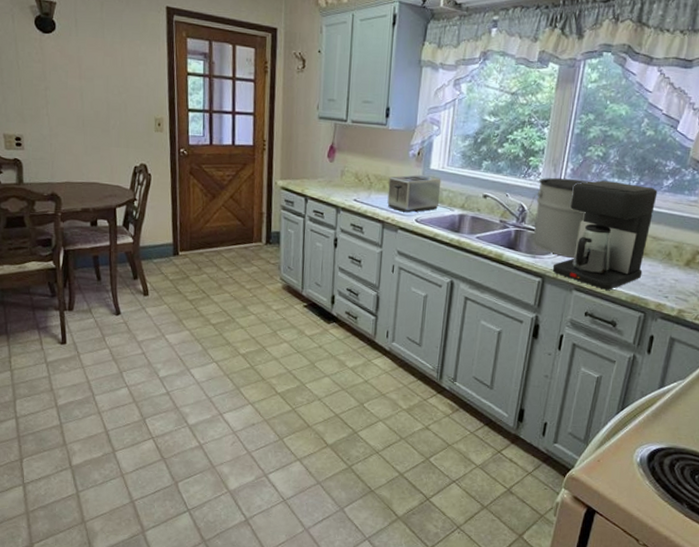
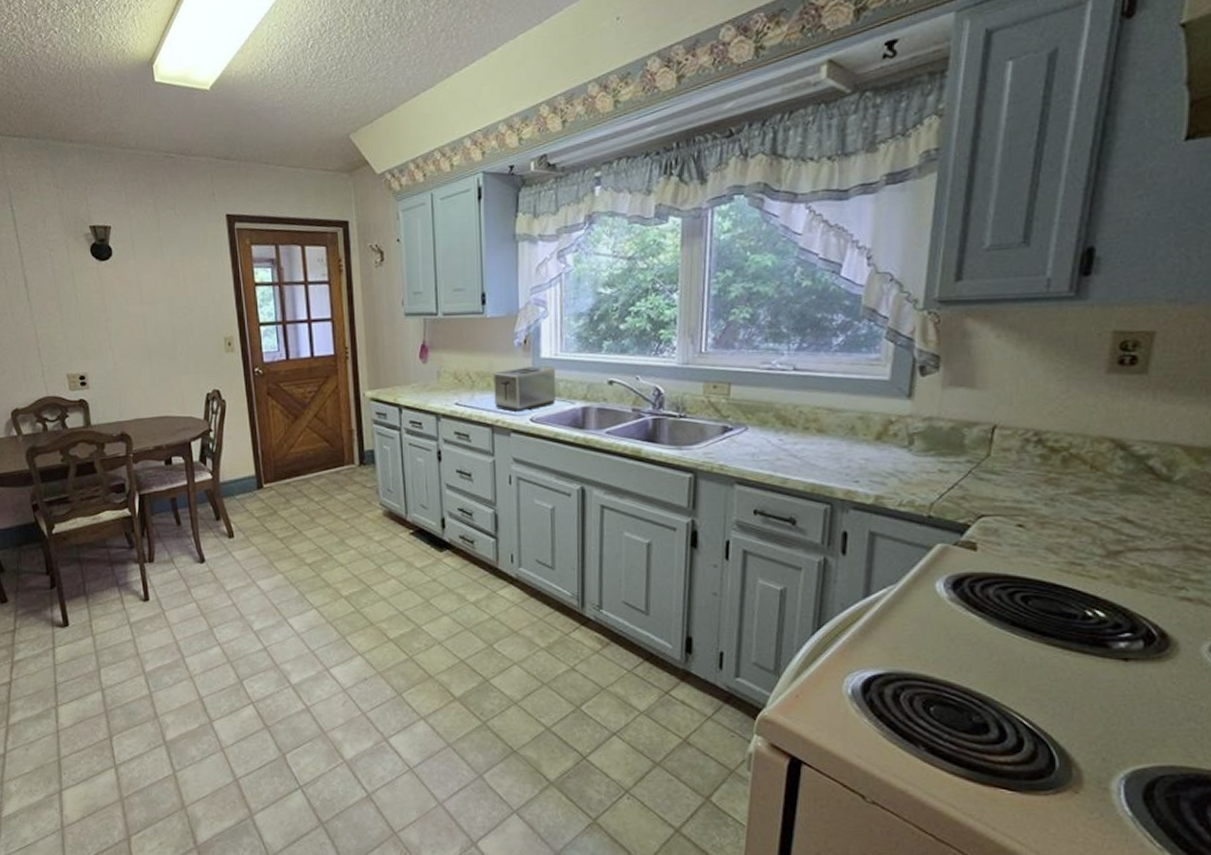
bucket: present [528,177,594,258] -> none [665,349,743,445]
coffee maker: present [552,180,658,290] -> none [705,347,827,480]

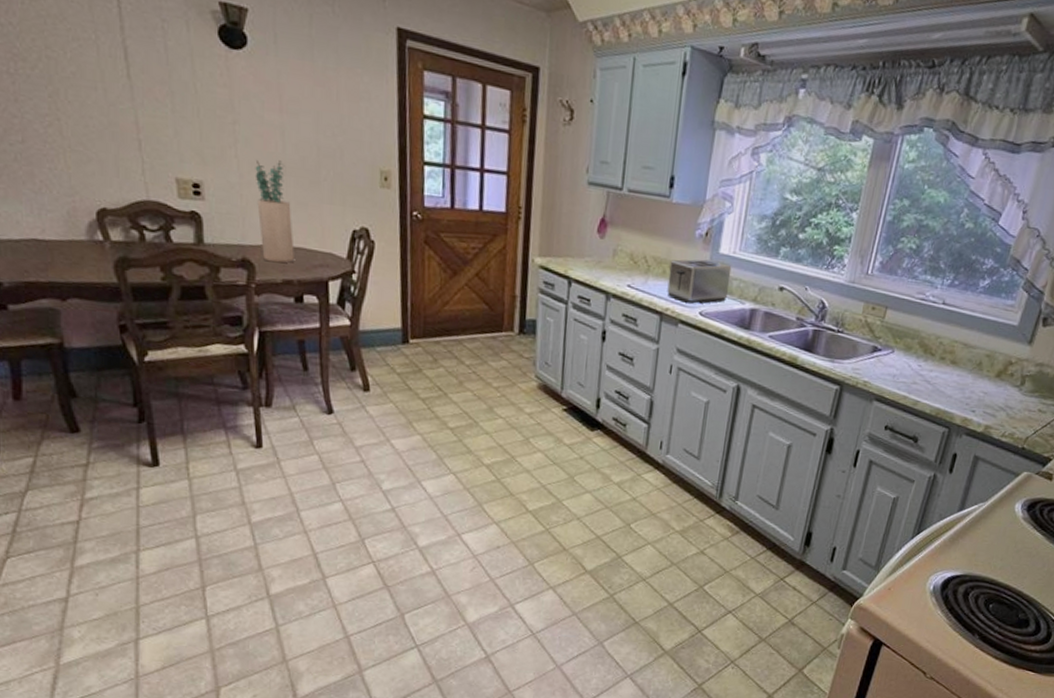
vase: none [125,344,162,433] -> present [255,160,294,263]

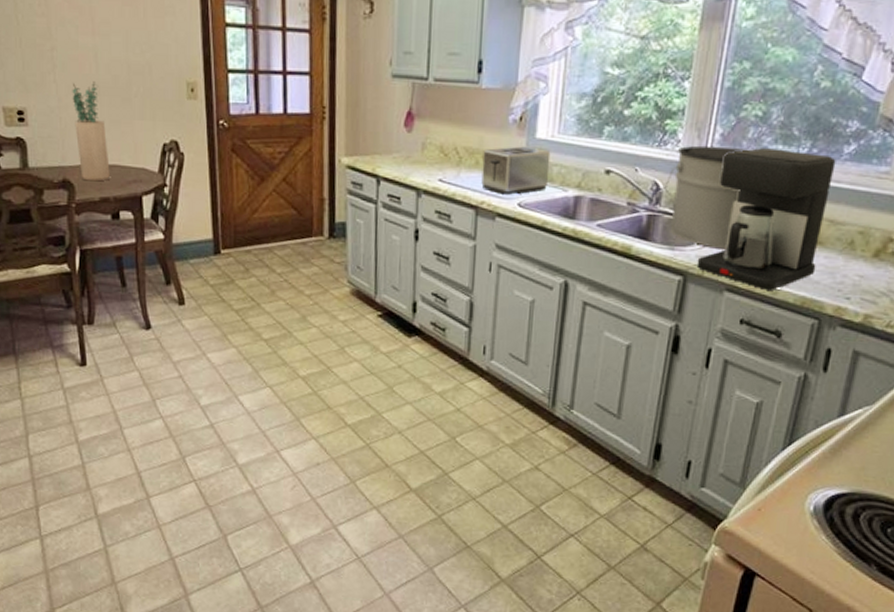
bucket: none [829,270,904,364] -> present [664,145,751,249]
coffee maker: none [852,276,973,402] -> present [696,148,836,290]

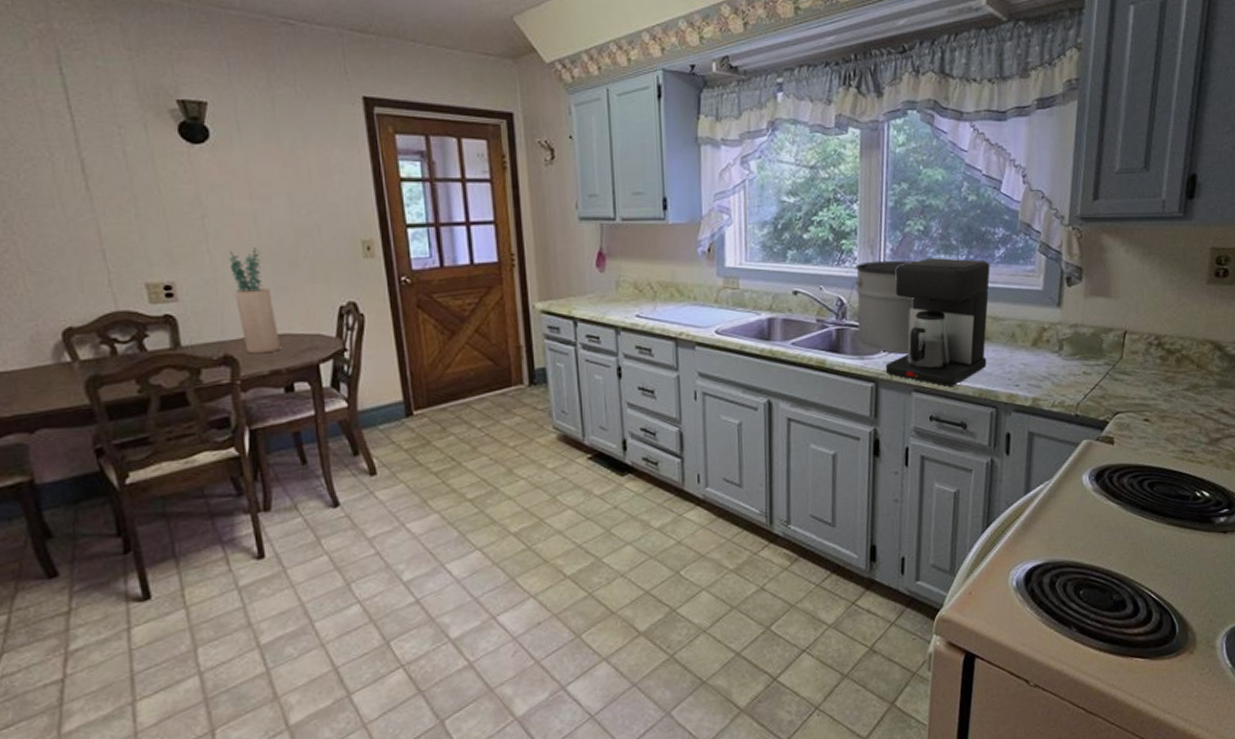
toaster: present [481,146,551,196] -> none [676,276,742,325]

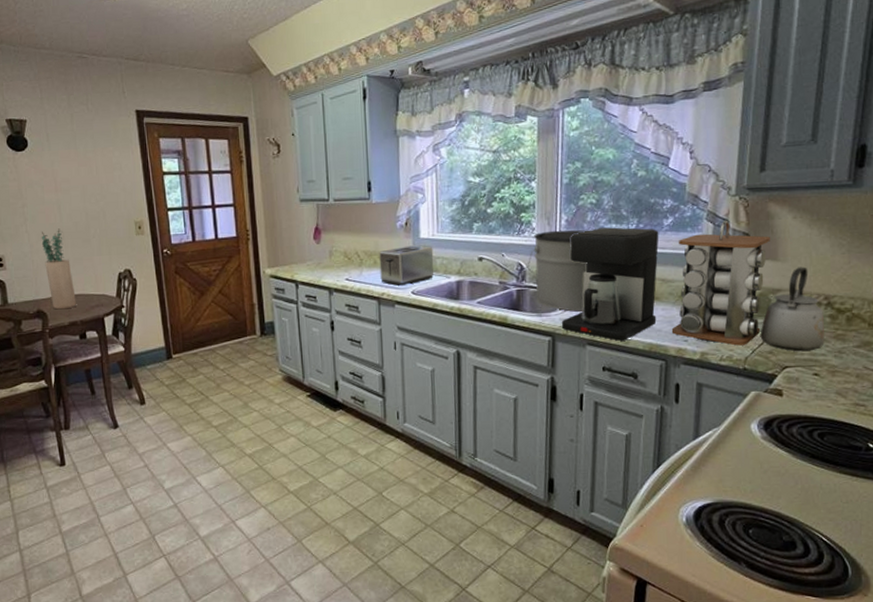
toaster: none [676,276,742,325] -> present [379,245,434,287]
spice rack: none [1002,252,1103,390] -> present [671,220,770,346]
kettle: none [1092,304,1156,396] -> present [760,267,825,352]

